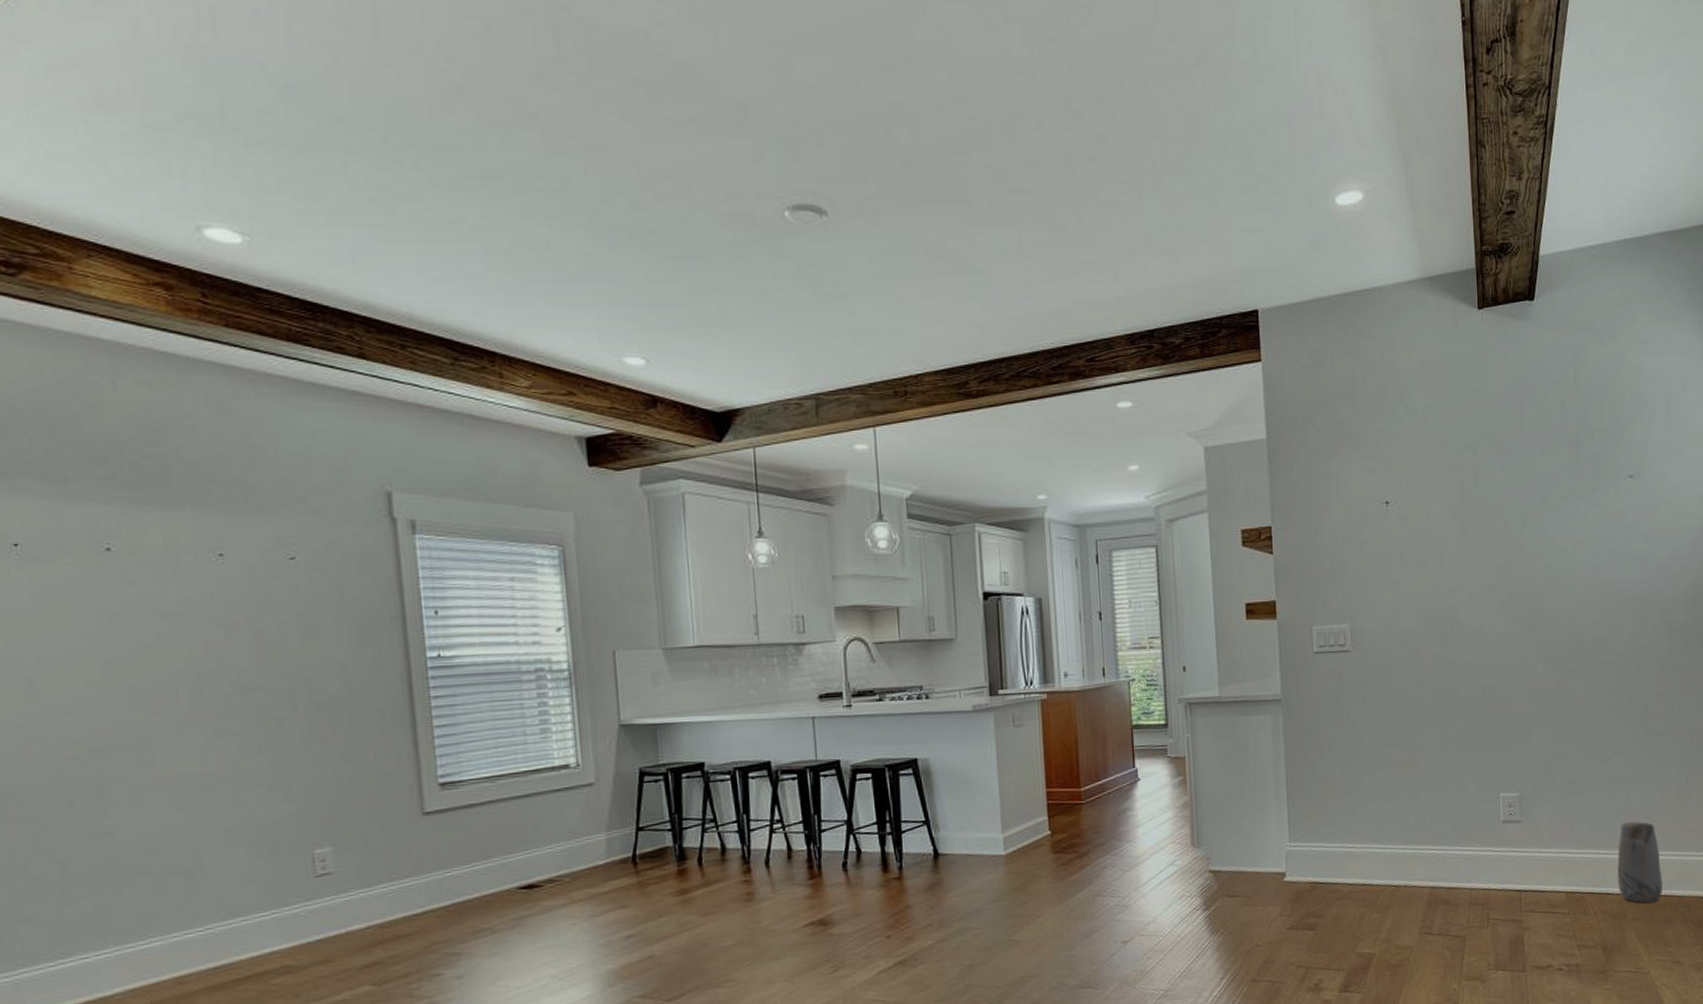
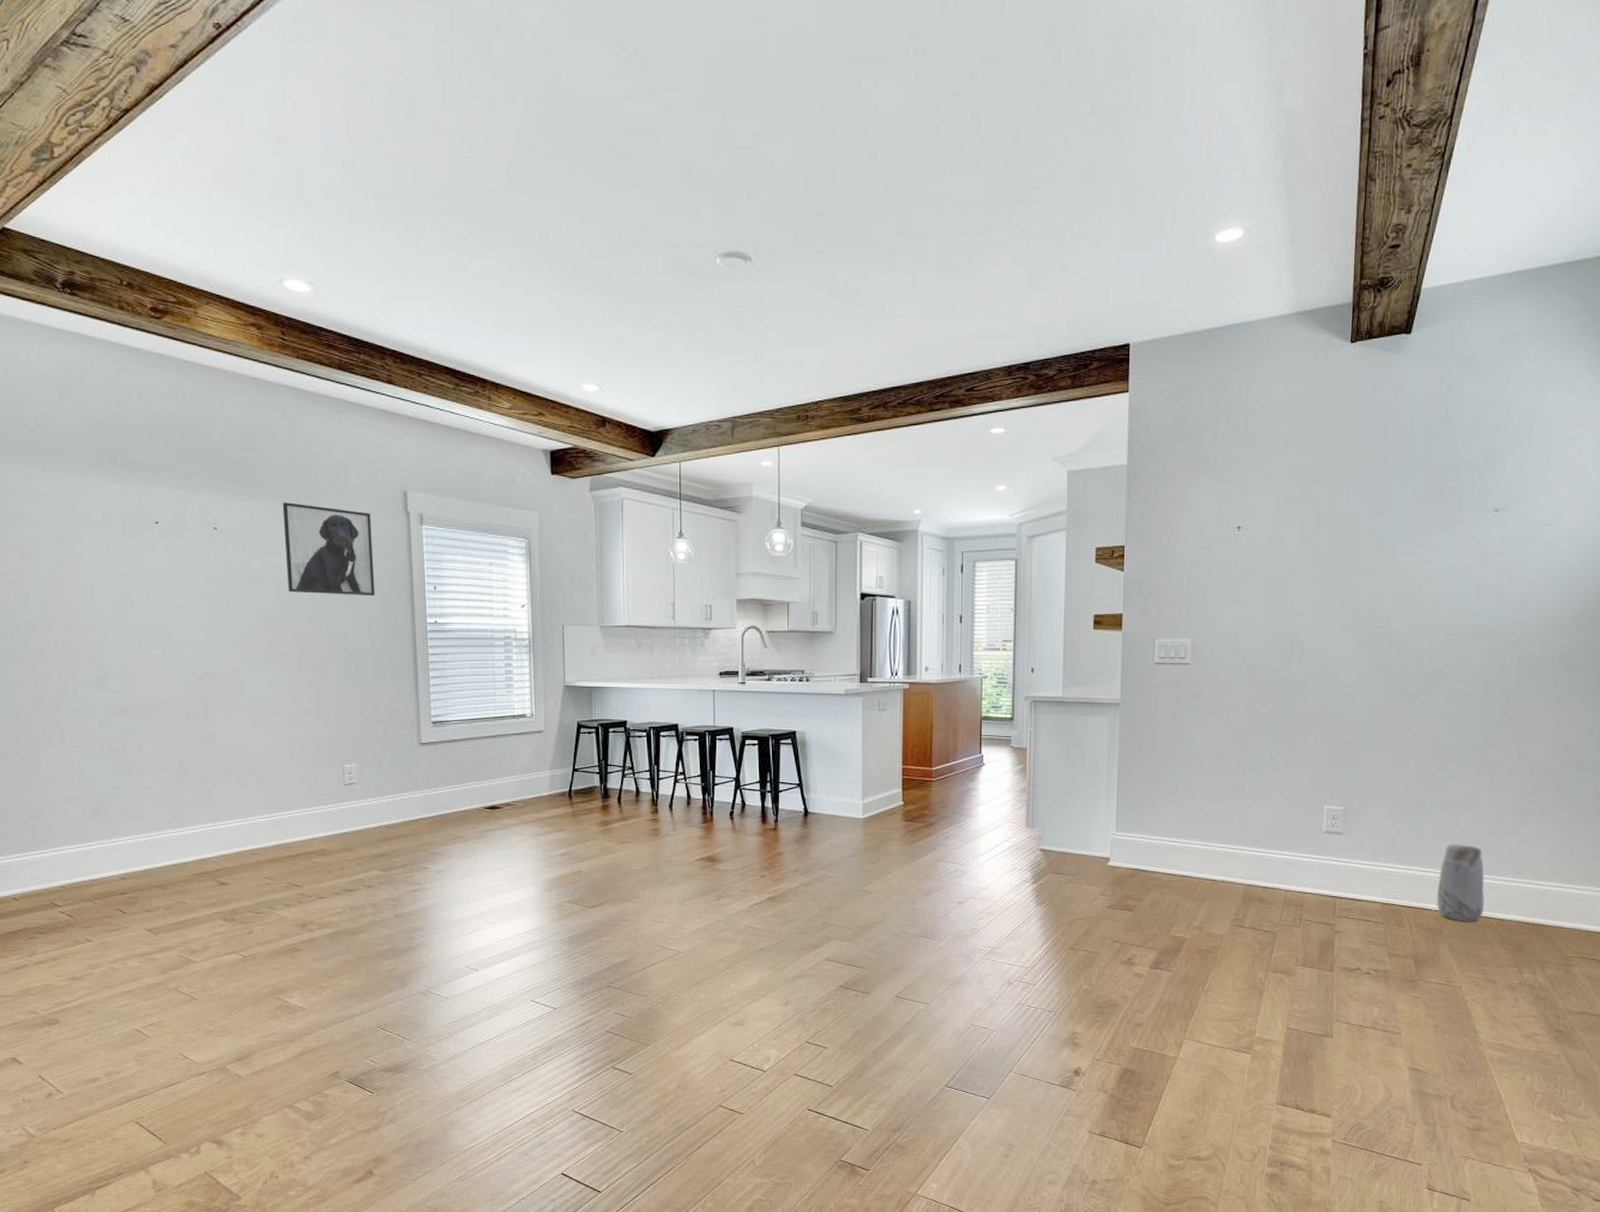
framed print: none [209,511,352,629] -> present [282,502,376,596]

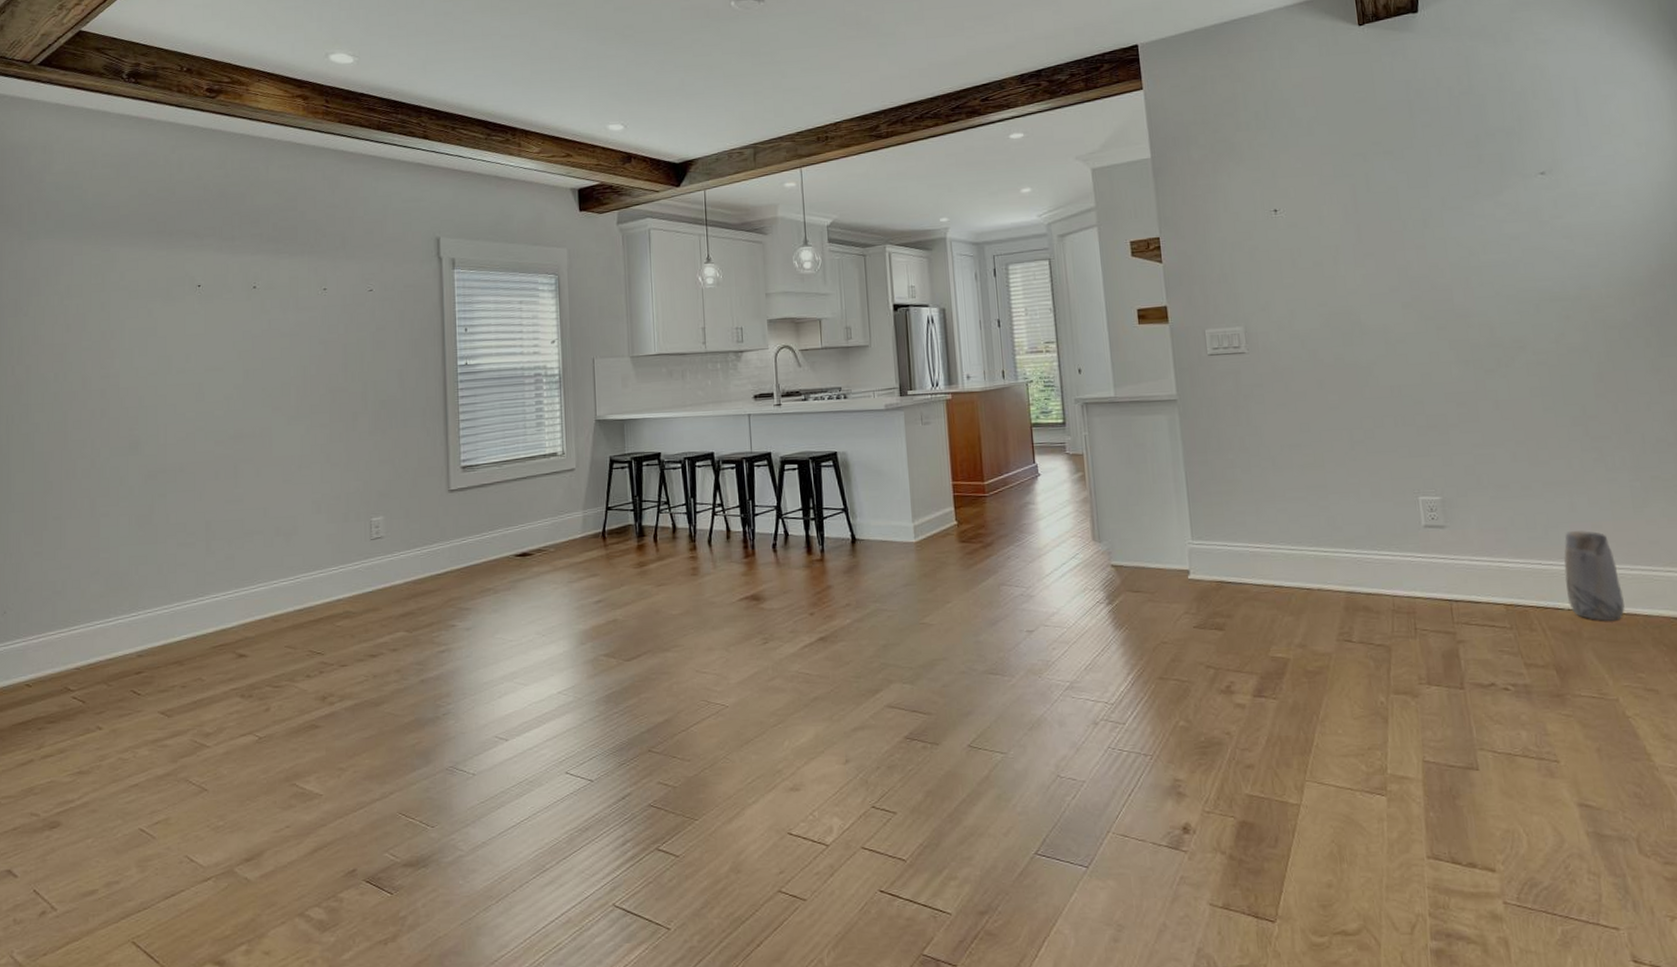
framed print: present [282,502,376,596] -> none [319,257,407,345]

